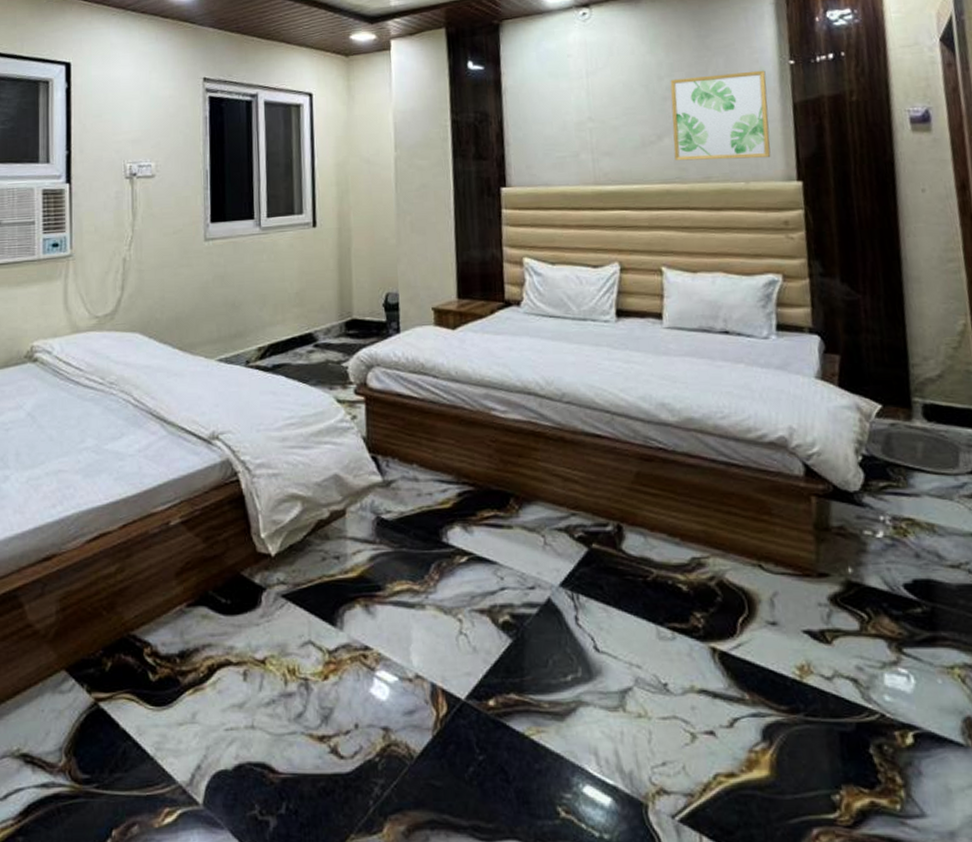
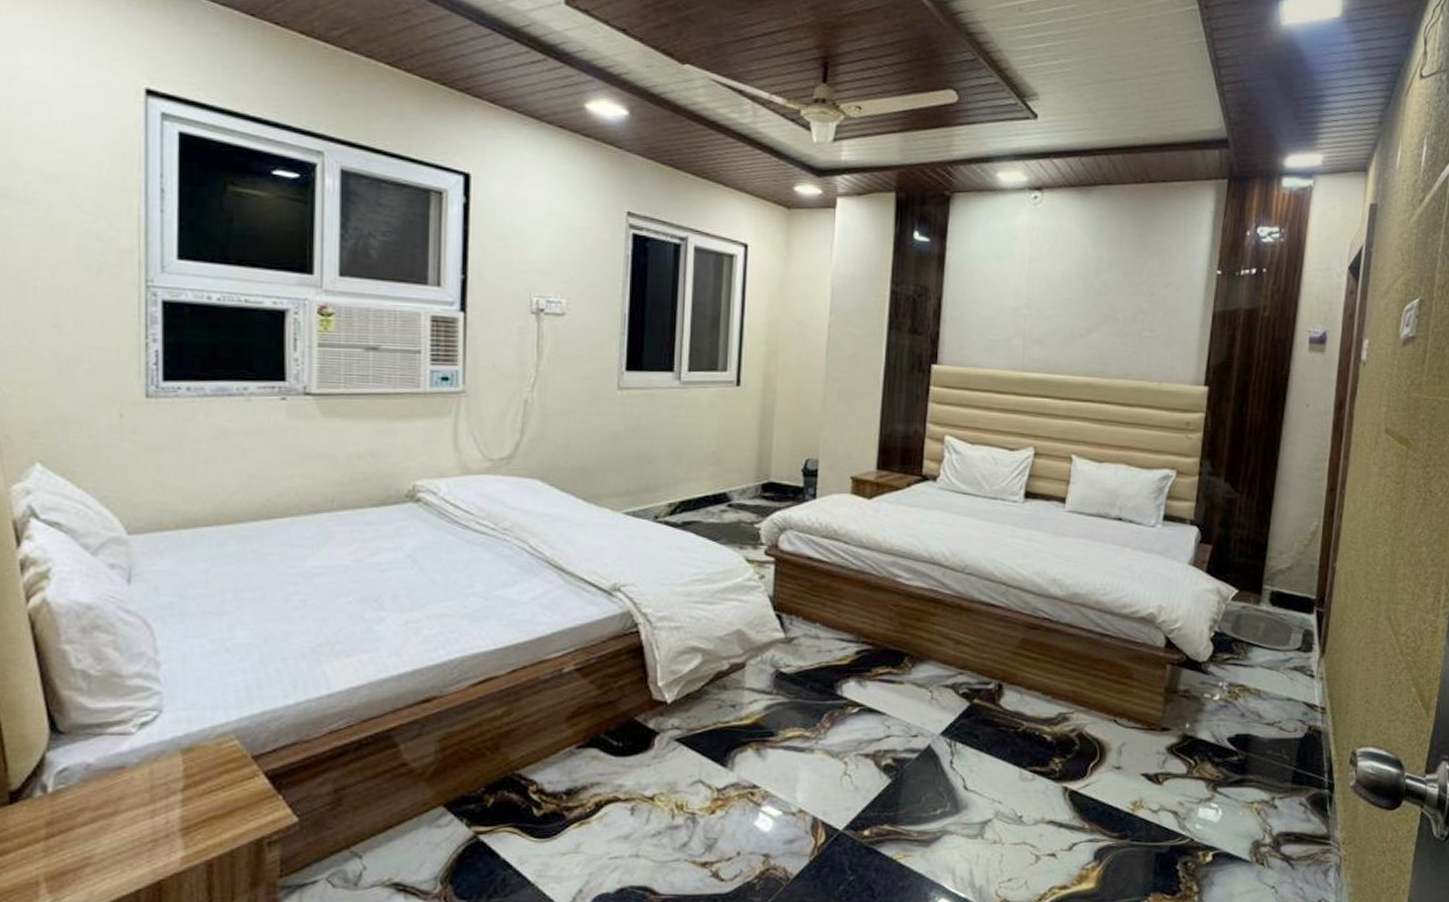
wall art: present [670,70,771,161] -> none [1099,275,1194,362]

